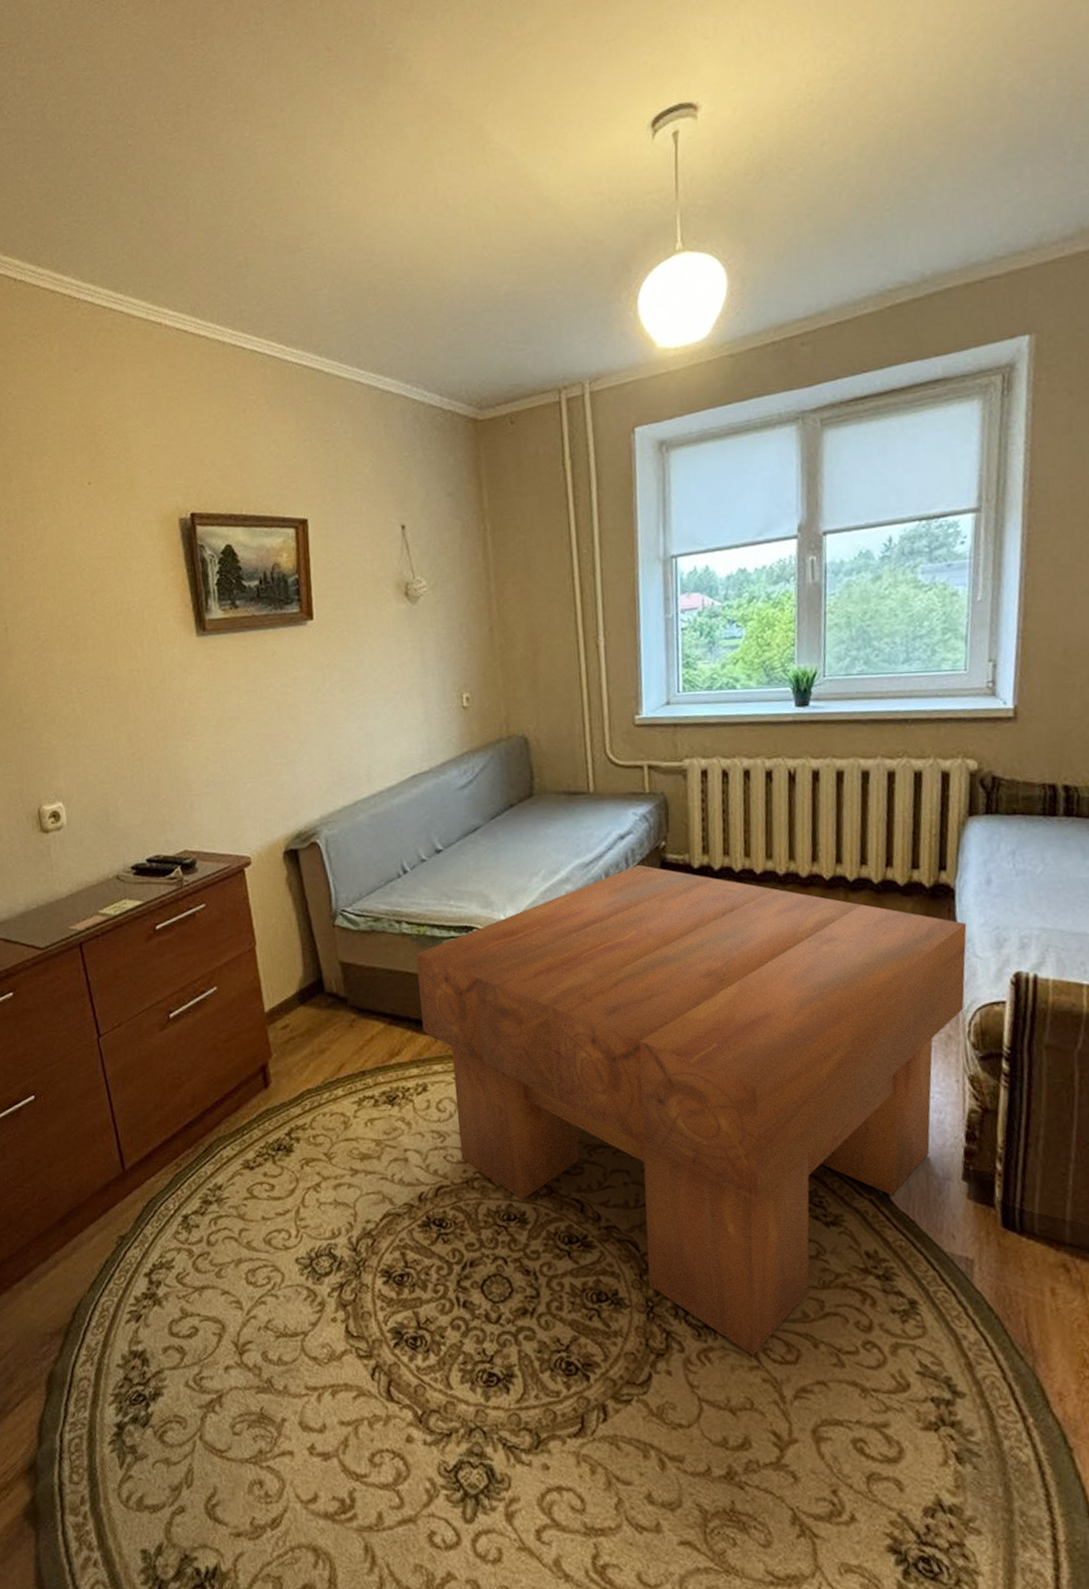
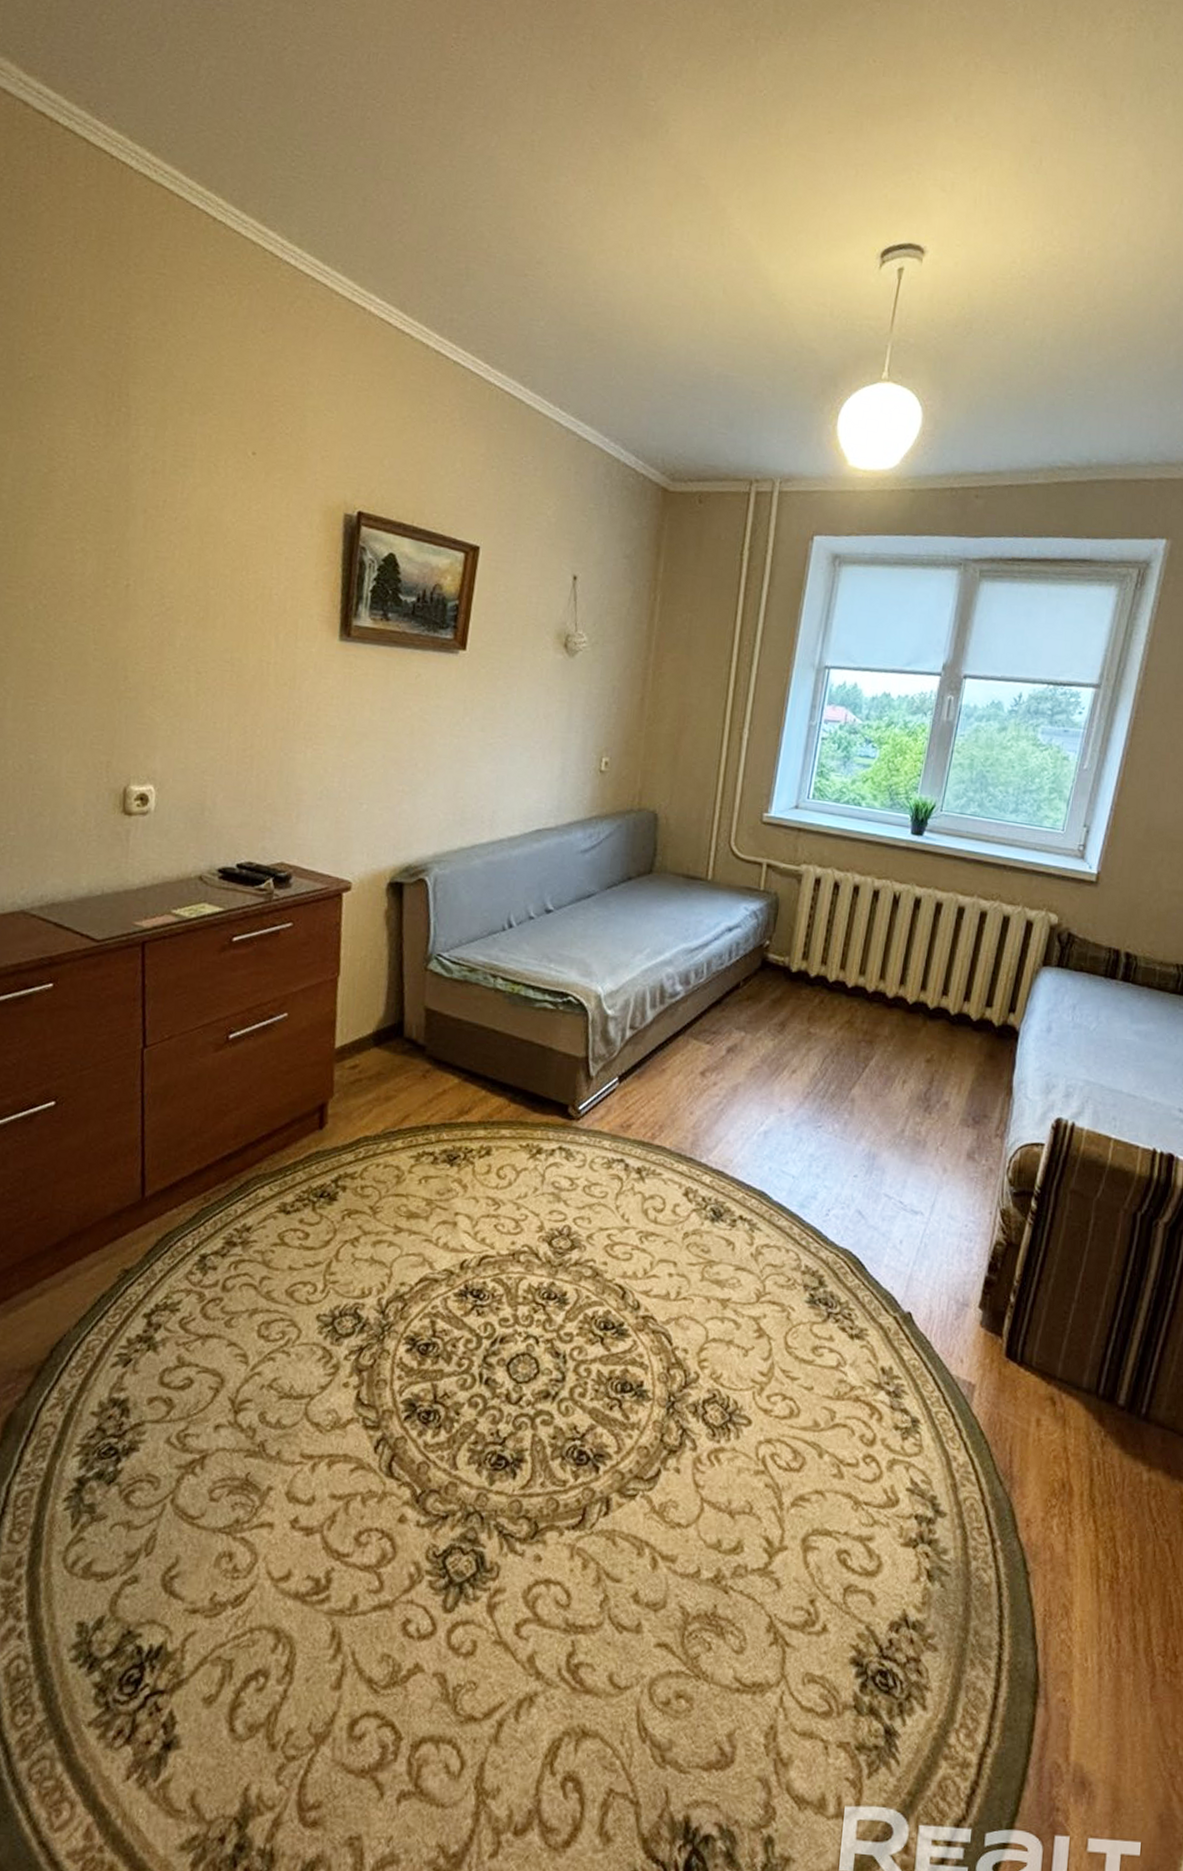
coffee table: present [416,864,967,1357] -> none [498,959,1024,1461]

